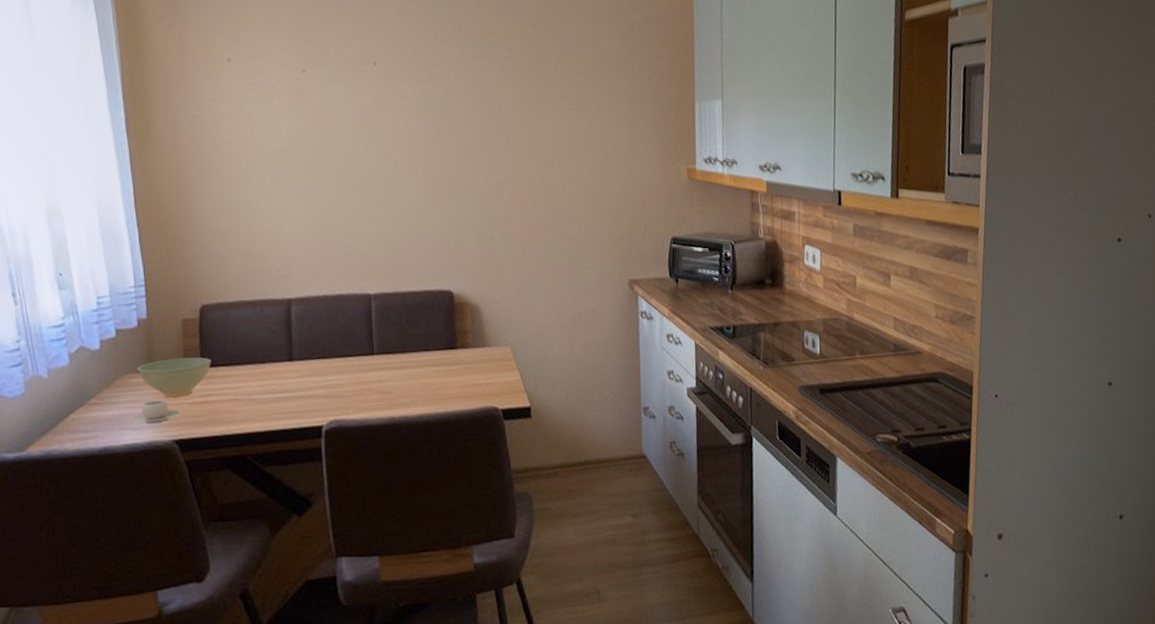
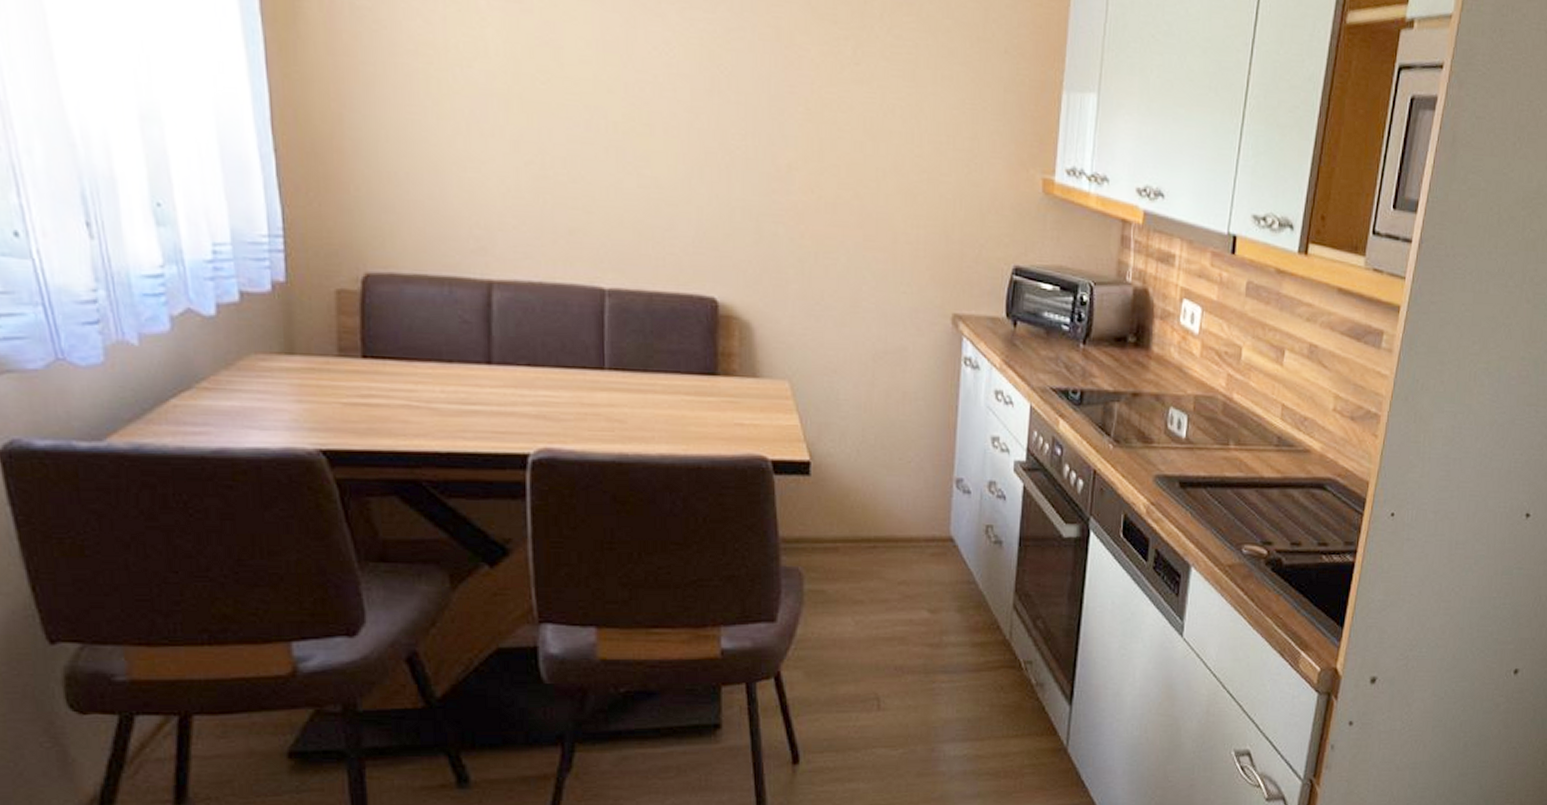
teacup: present [131,400,181,423] -> none [260,394,331,424]
bowl: present [137,357,212,398] -> none [269,340,377,394]

